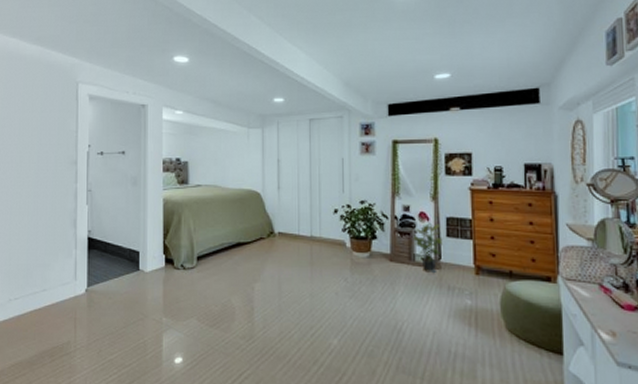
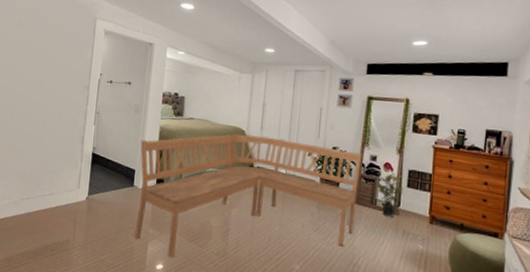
bench: none [142,197,394,348] -> present [134,134,362,258]

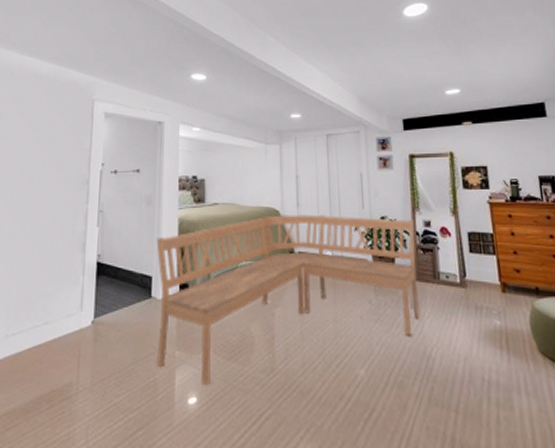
potted plant: present [376,172,403,218] -> none [436,237,466,293]

